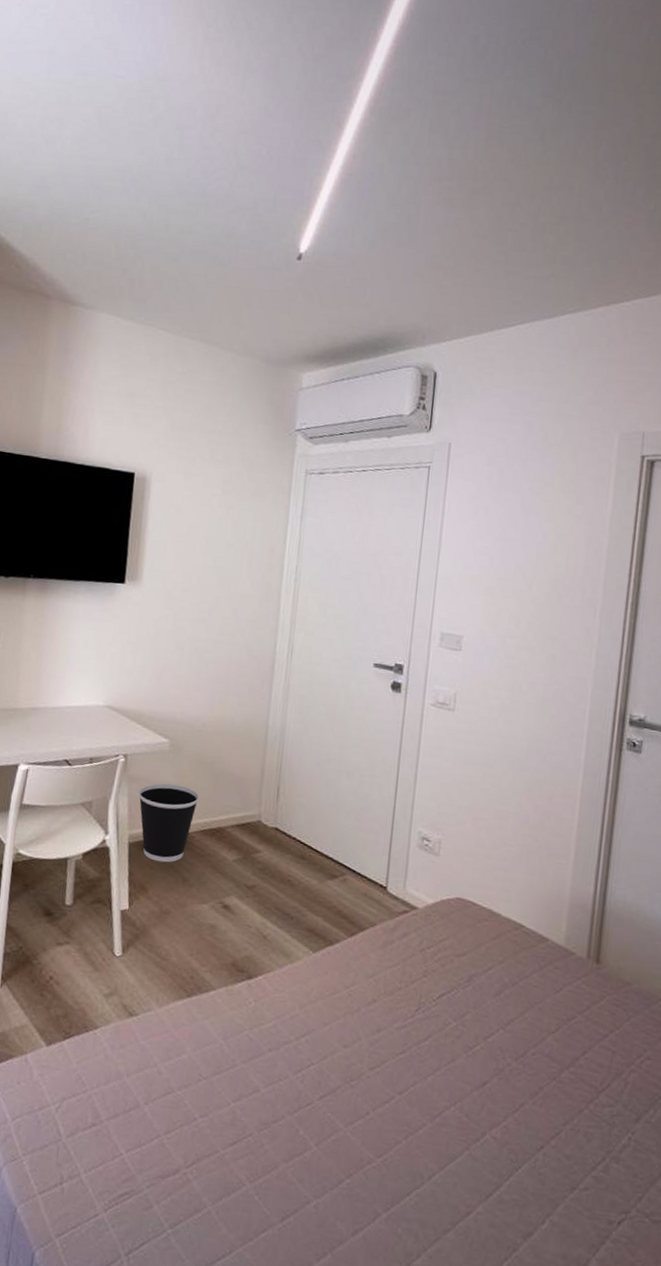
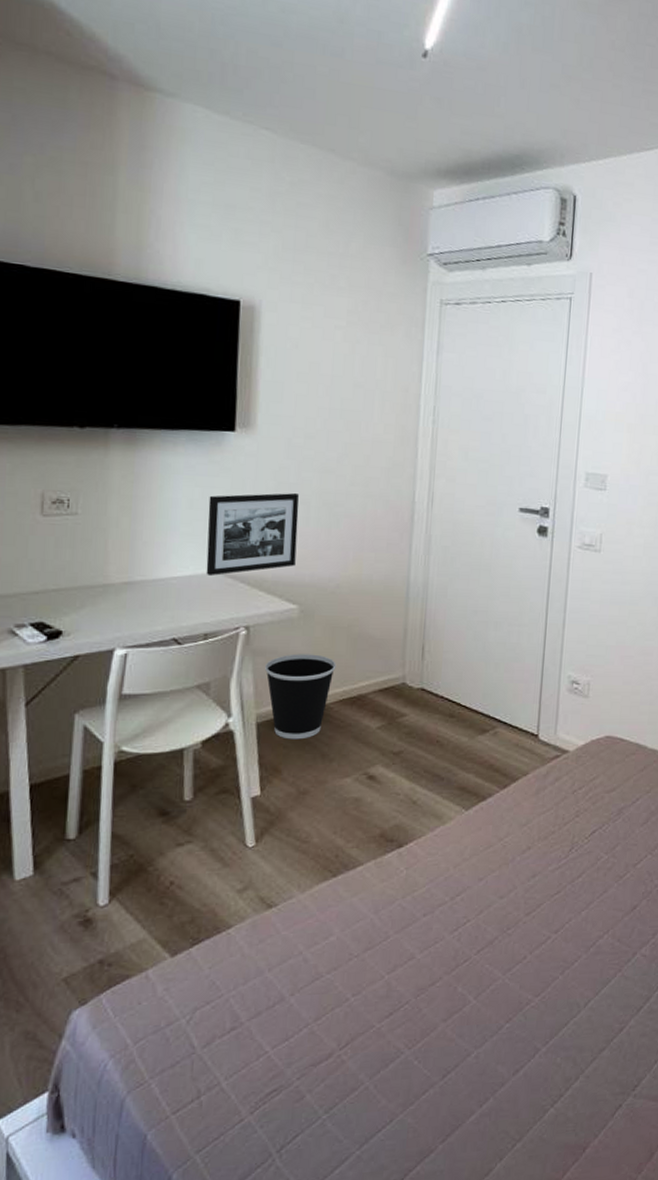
picture frame: none [94,638,175,708] -> present [206,493,299,577]

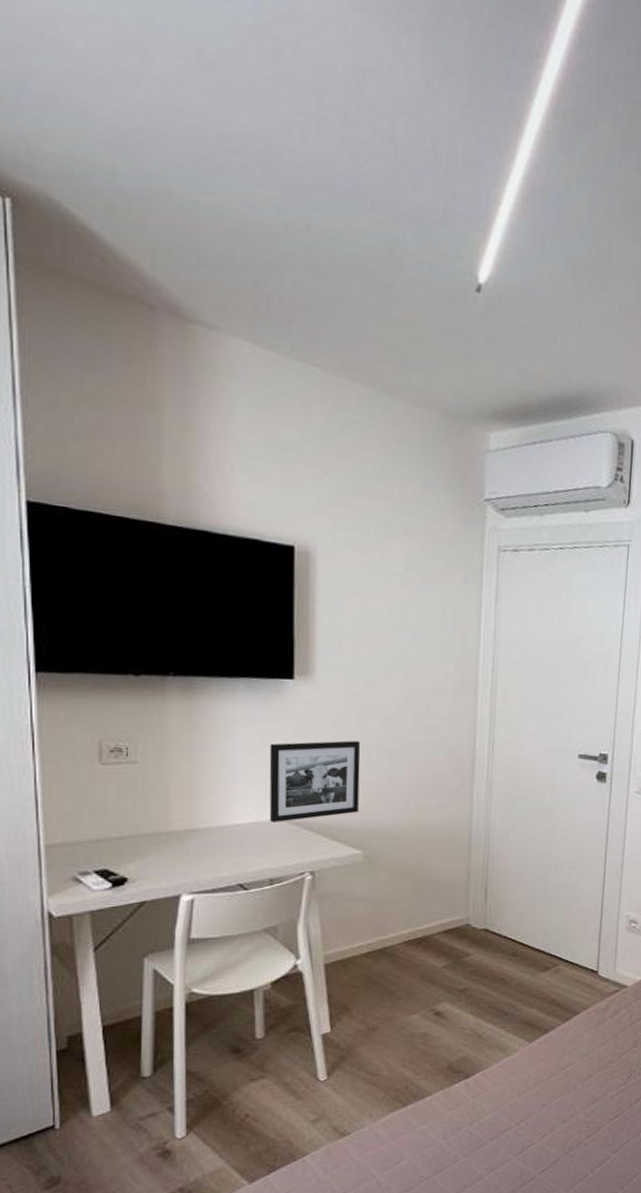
wastebasket: present [264,653,336,740] -> none [330,897,402,979]

